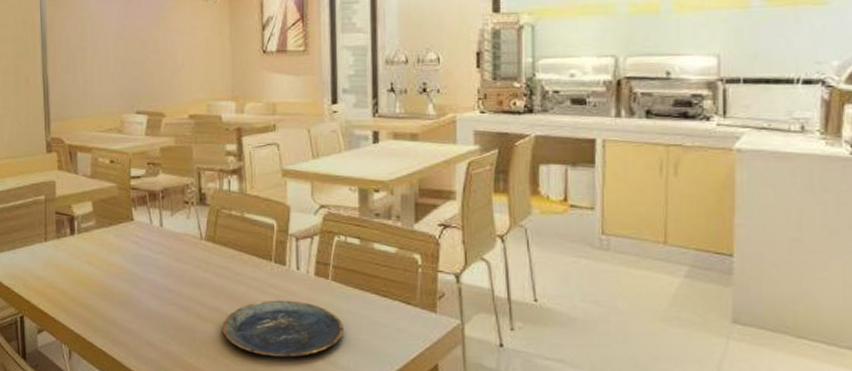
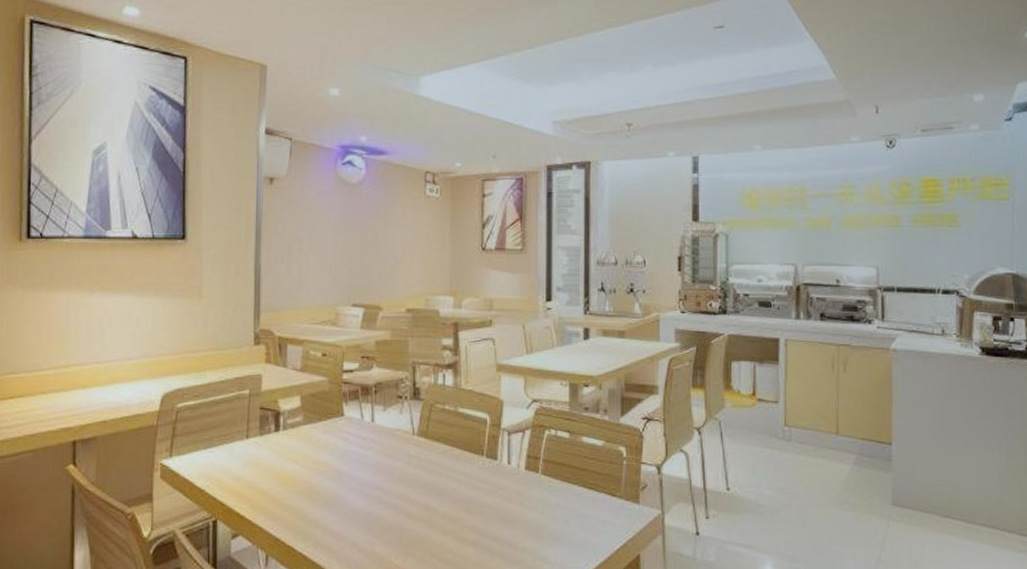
plate: present [222,300,343,358] -> none [431,495,551,554]

